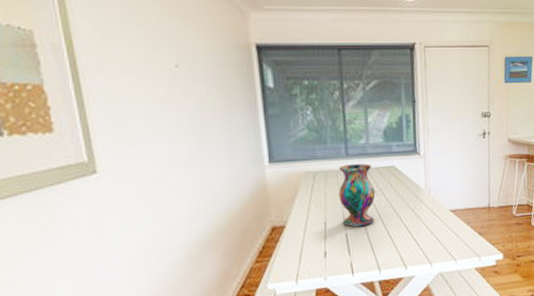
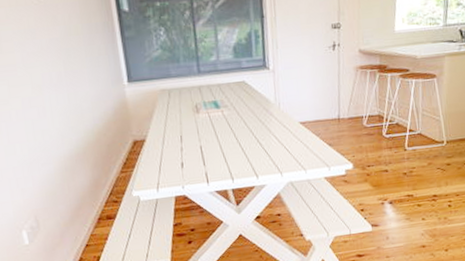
vase: present [338,163,376,227] -> none [192,79,227,140]

